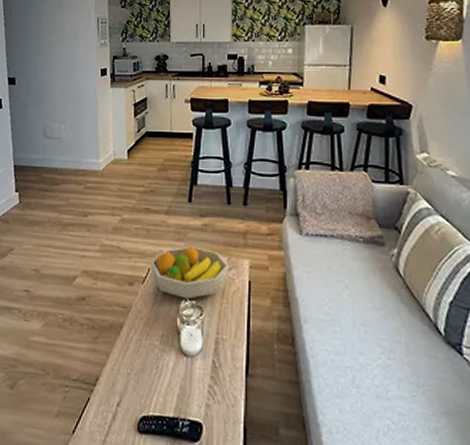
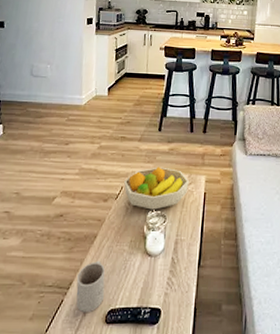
mug: none [103,355,136,417] -> present [76,260,106,313]

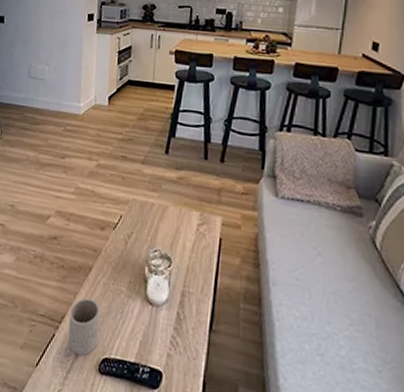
fruit bowl: present [124,167,189,210] -> none [123,197,201,250]

